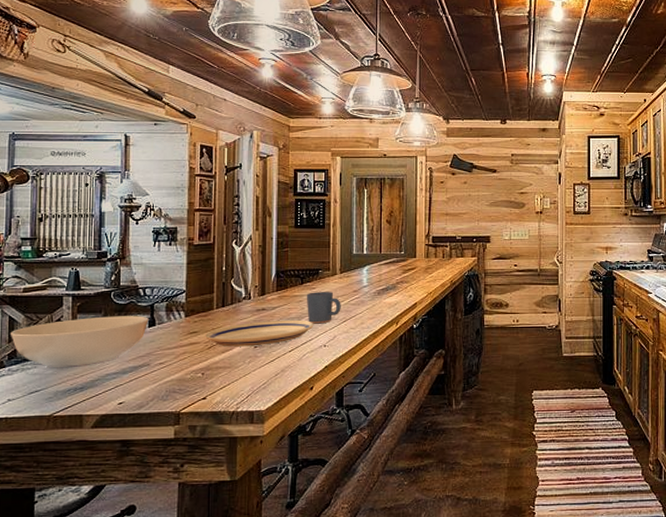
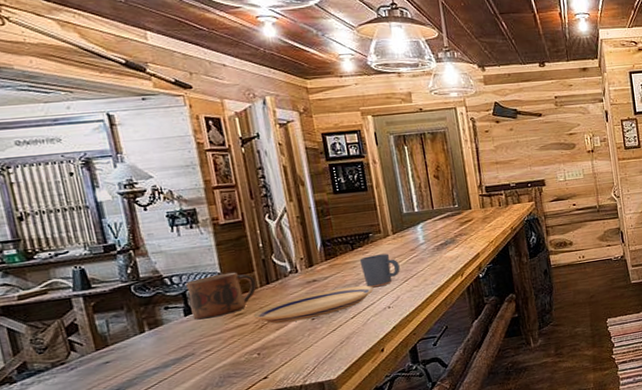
bowl: present [10,316,149,368] -> none [12,305,184,376]
mug: none [155,291,213,332] -> present [186,272,257,320]

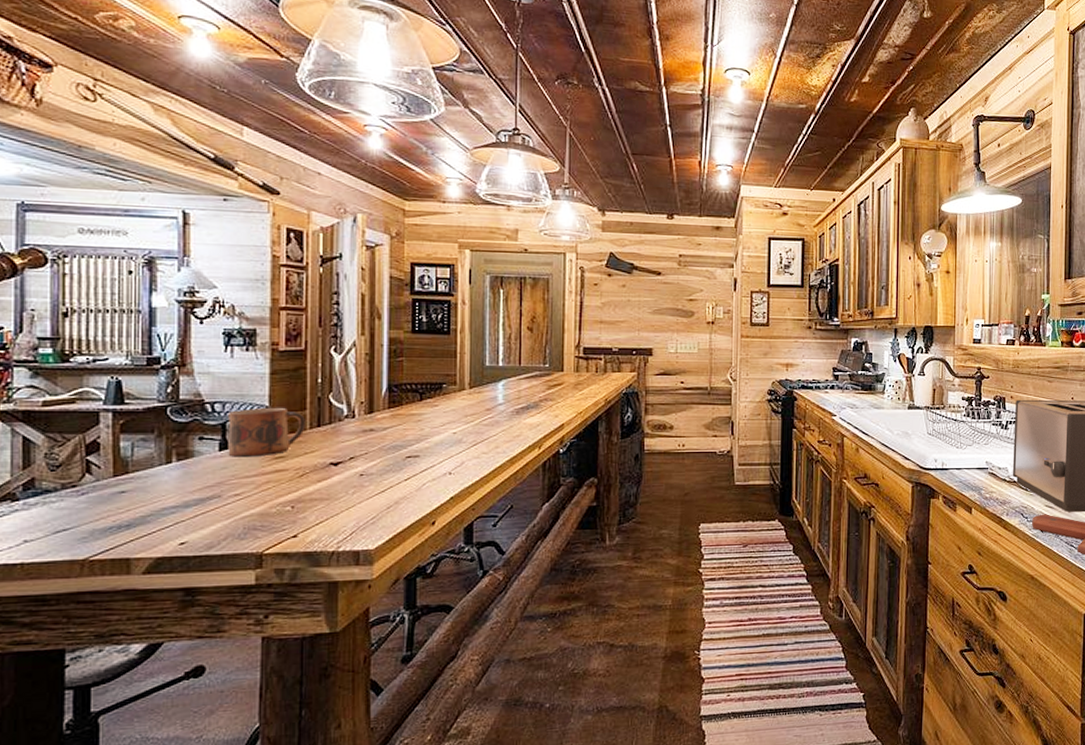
plate: present [253,285,374,324] -> none [295,442,437,475]
mug: present [359,253,401,288] -> none [426,410,471,448]

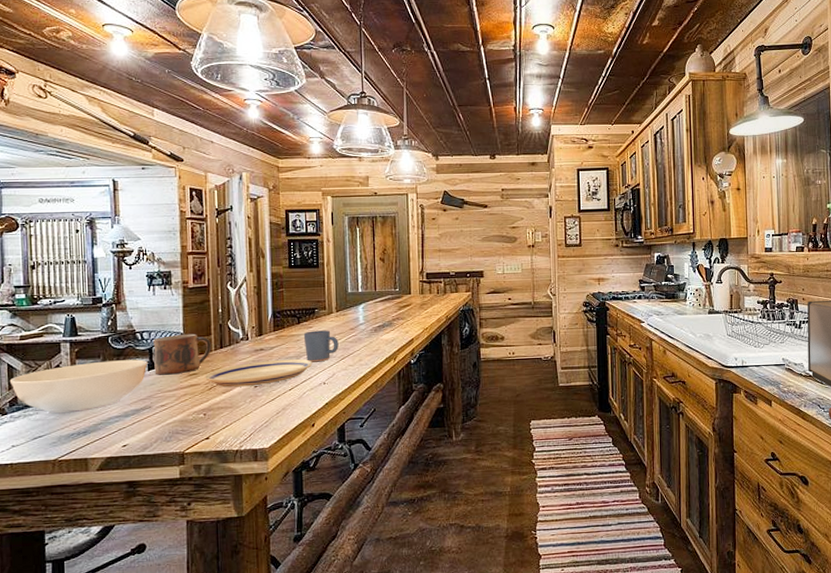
bowl: none [24,437,219,502] -> present [9,359,148,414]
plate: none [295,442,437,475] -> present [205,358,313,388]
mug: none [426,410,471,448] -> present [303,330,339,362]

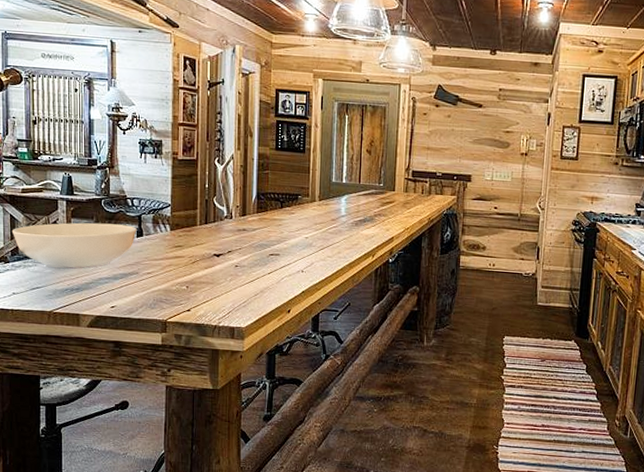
mug: present [153,333,212,375] -> none [143,205,197,244]
plate: present [205,358,313,388] -> none [189,241,293,265]
mug: present [303,330,339,362] -> none [285,217,319,249]

